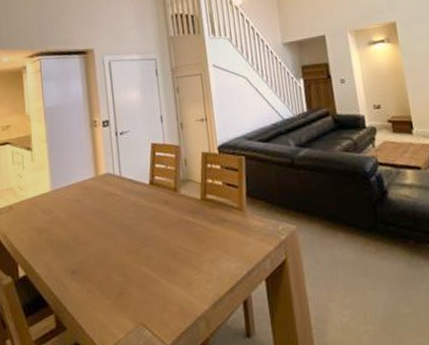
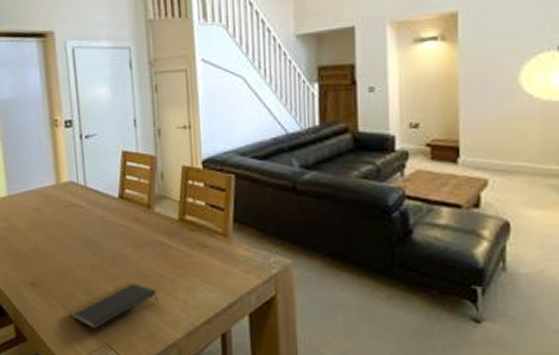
notepad: none [108,260,187,310] -> present [70,281,158,329]

